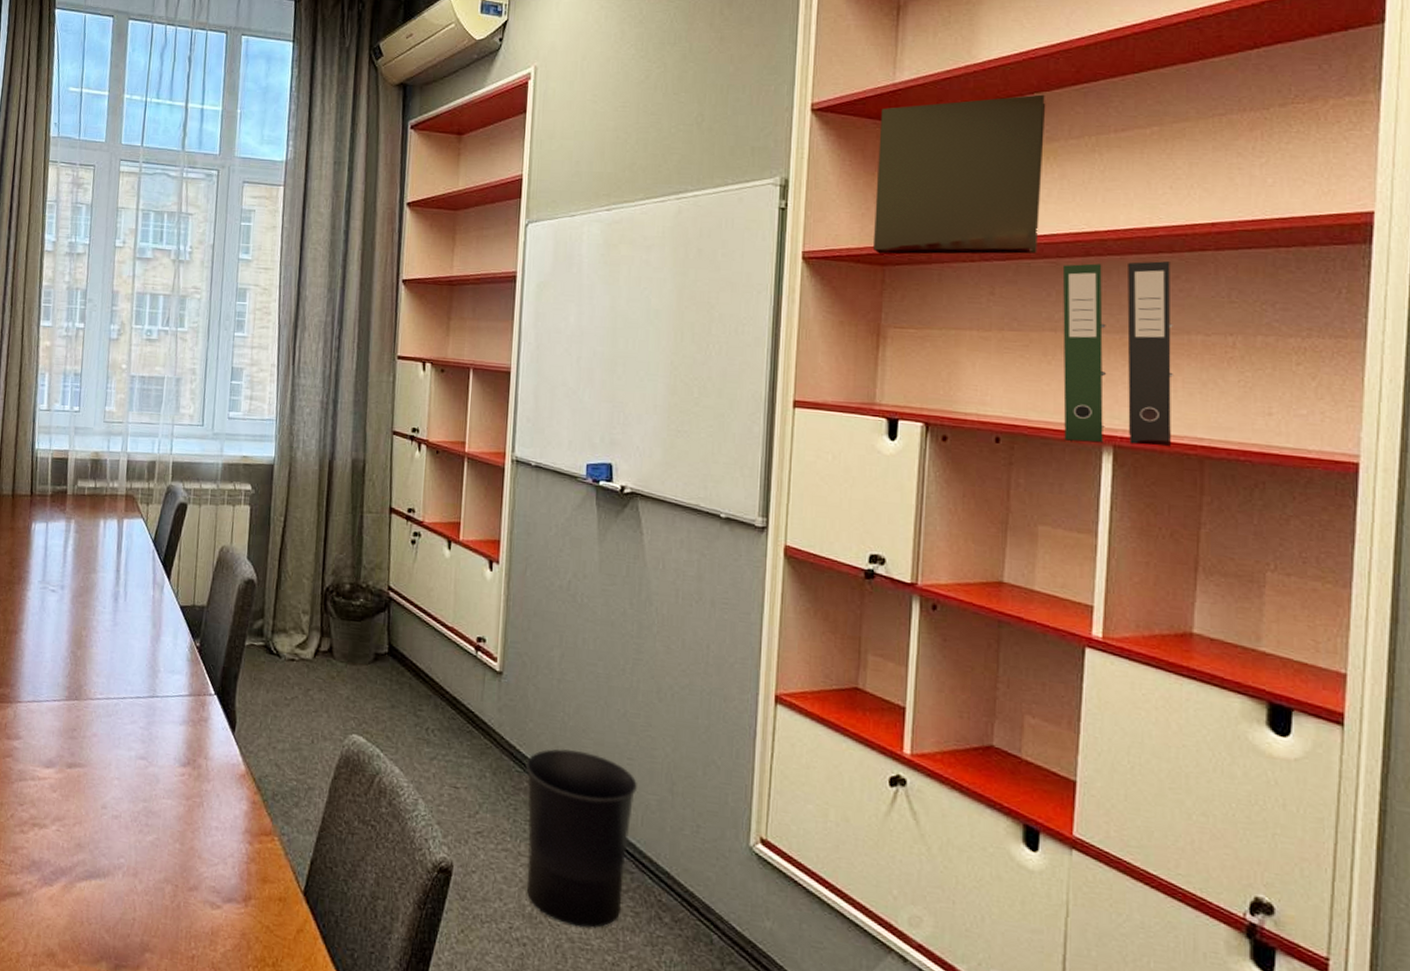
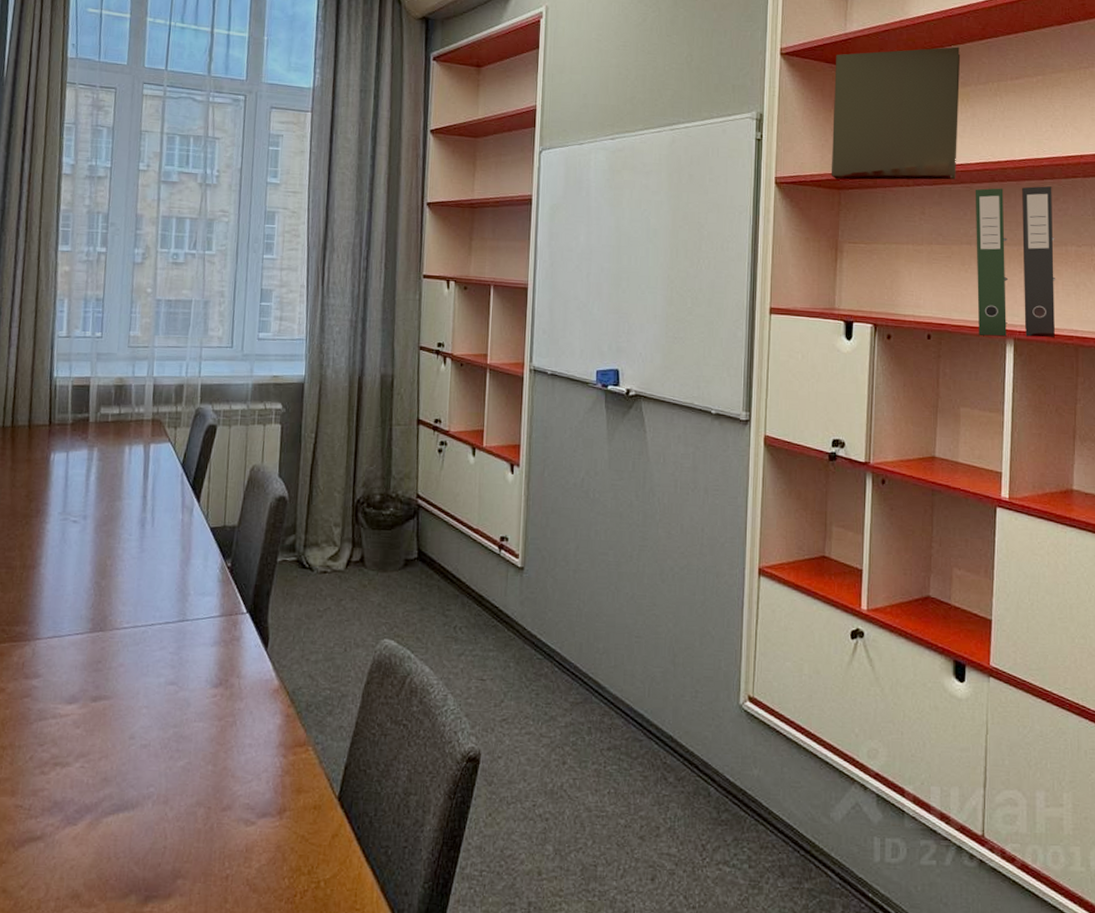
waste bin: present [525,748,639,928] -> none [546,633,645,797]

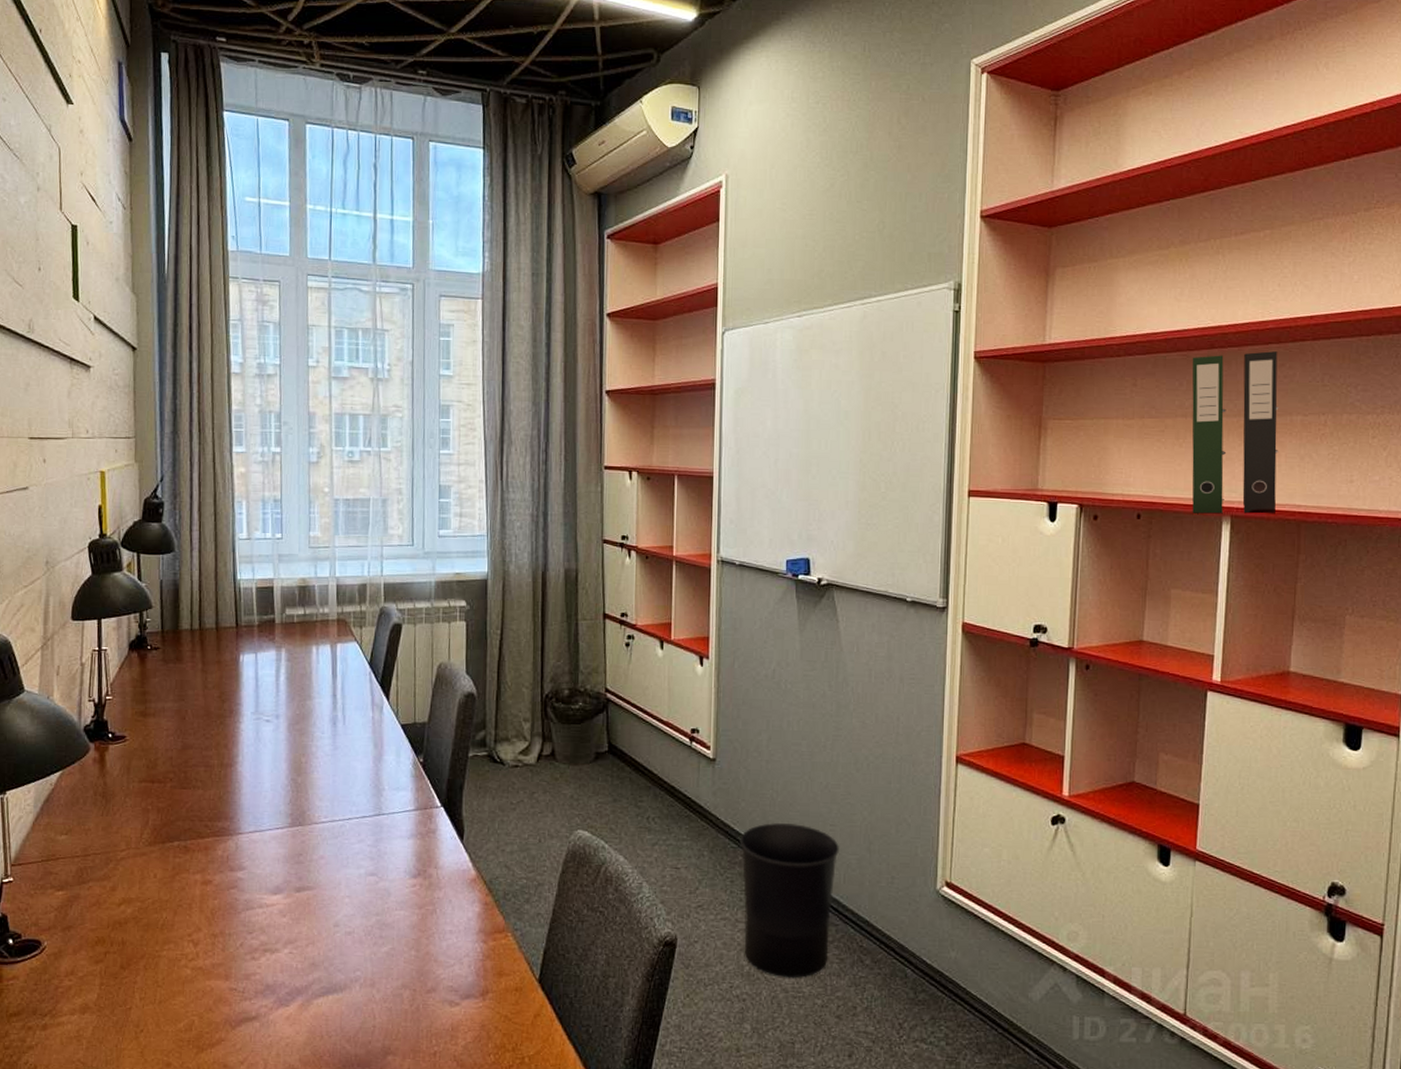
waste bin: none [546,633,645,797] -> present [739,822,840,978]
binder: present [831,46,961,180] -> none [1034,201,1180,352]

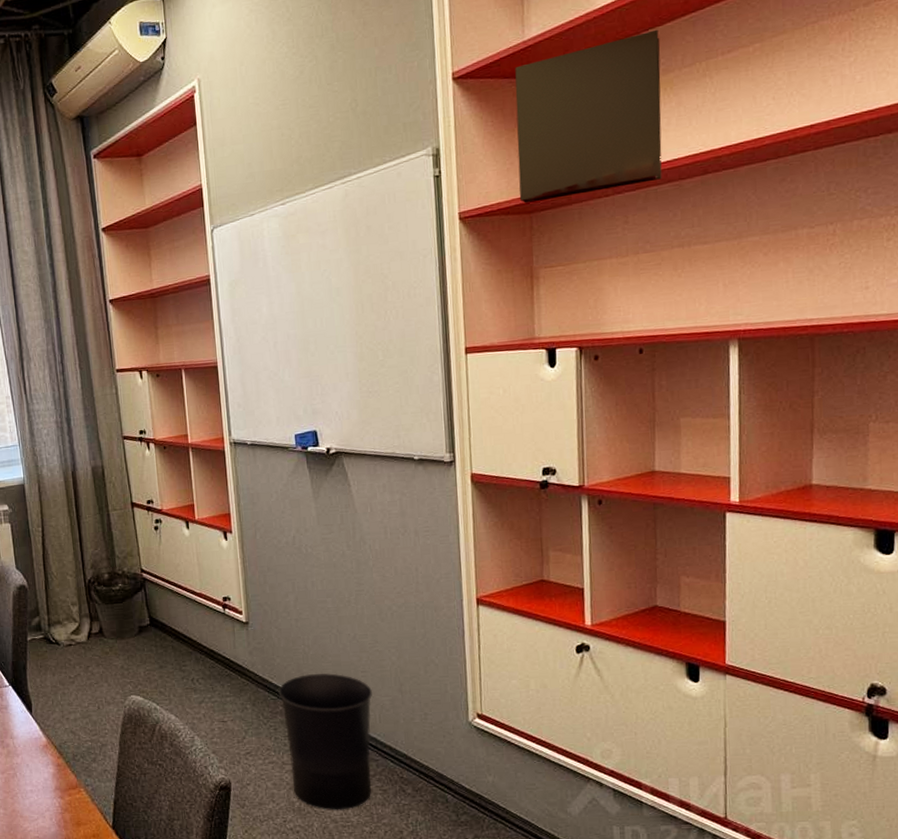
binder: none [1034,201,1180,352] -> present [515,29,662,203]
binder: present [1192,351,1279,514] -> none [685,167,786,341]

